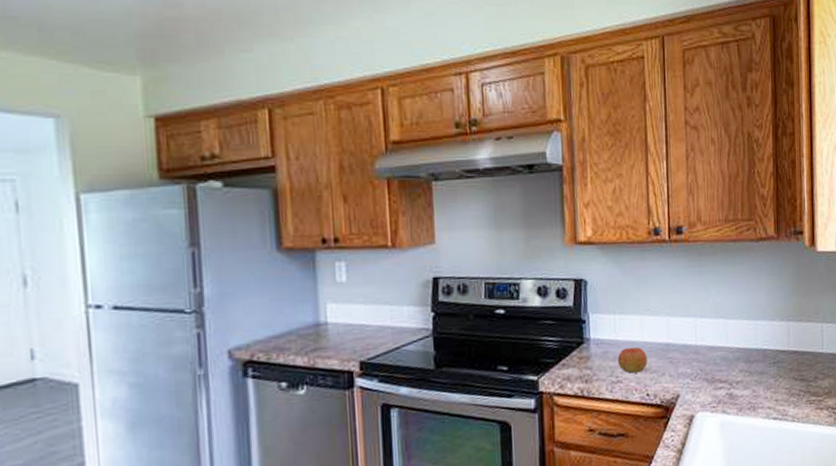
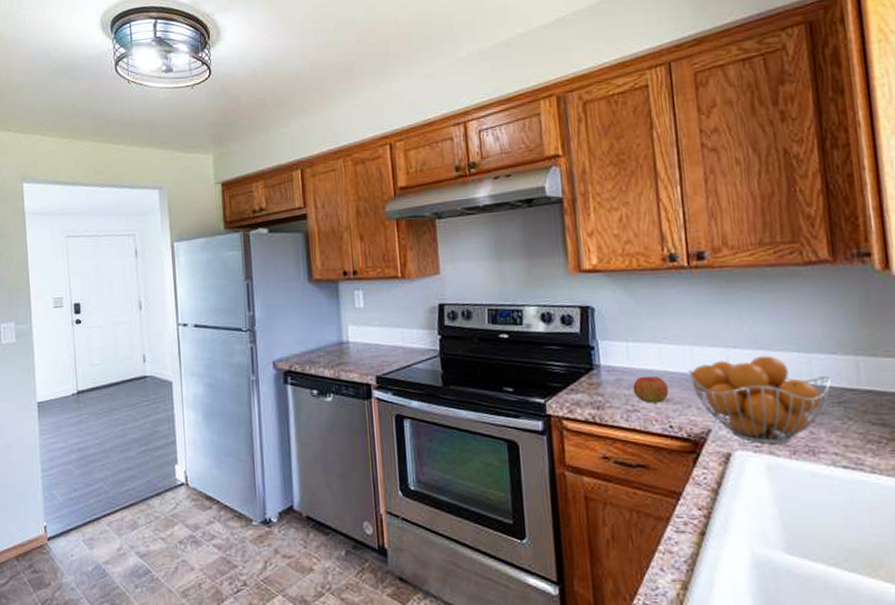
fruit basket: none [664,324,769,404] -> present [688,355,831,444]

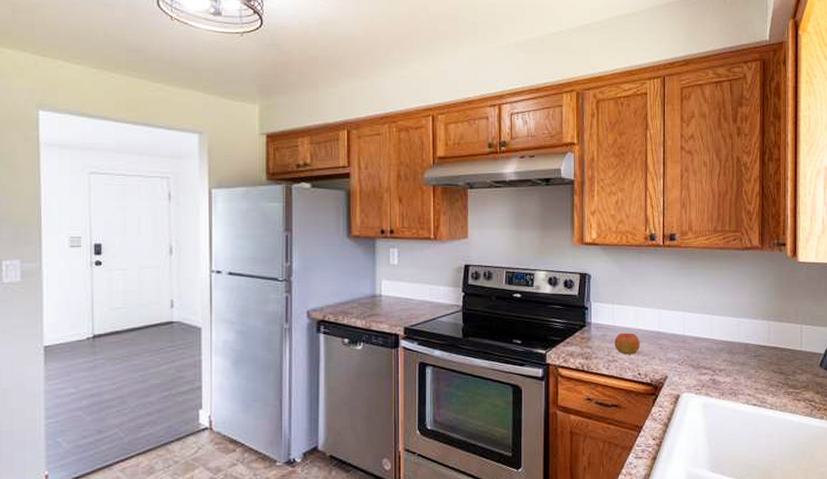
fruit basket: present [688,355,831,444] -> none [656,319,751,388]

